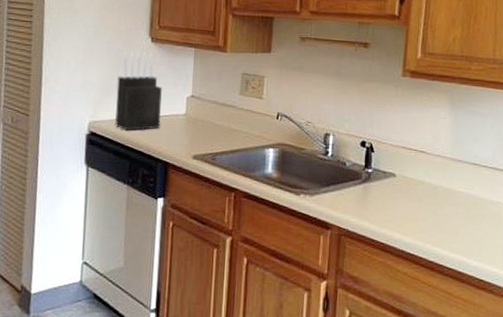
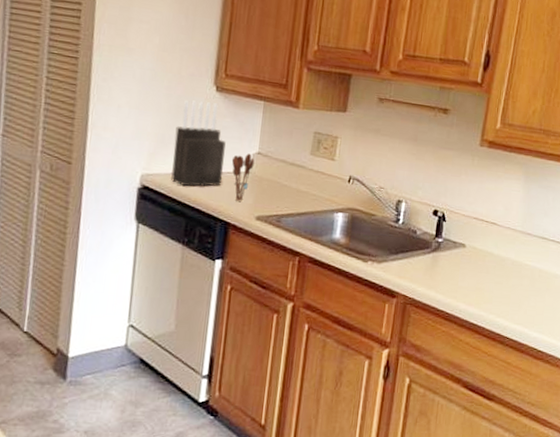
utensil holder: none [168,97,189,142] -> present [231,153,255,201]

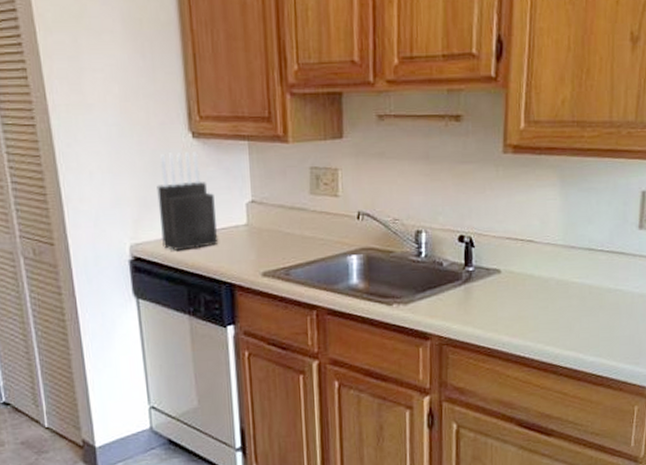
utensil holder: present [231,153,255,201] -> none [224,203,250,259]

